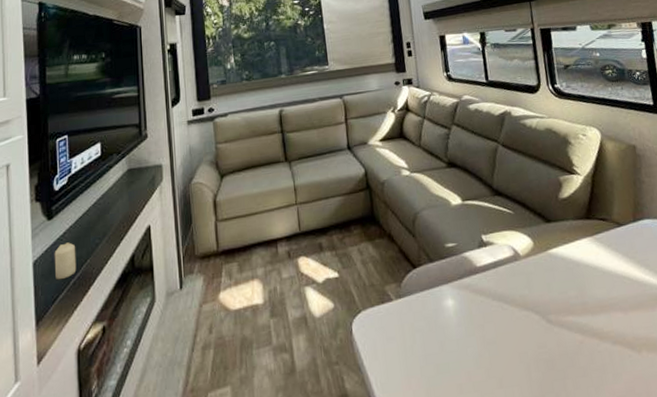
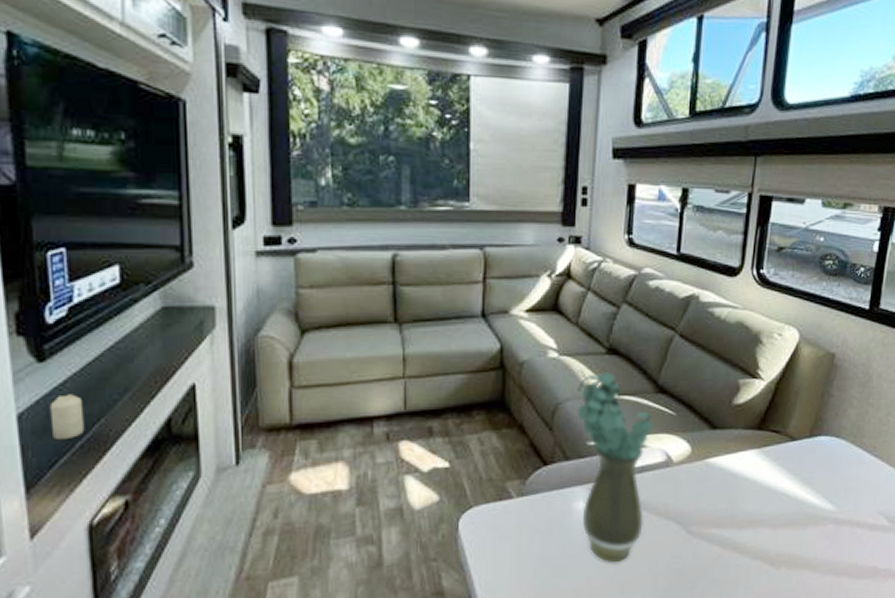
vase: none [428,178,508,357] -> present [577,366,653,563]

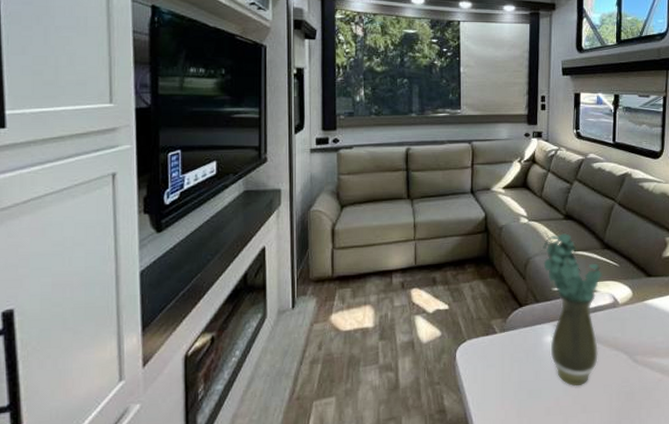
candle: present [49,394,85,441] -> none [163,256,186,291]

